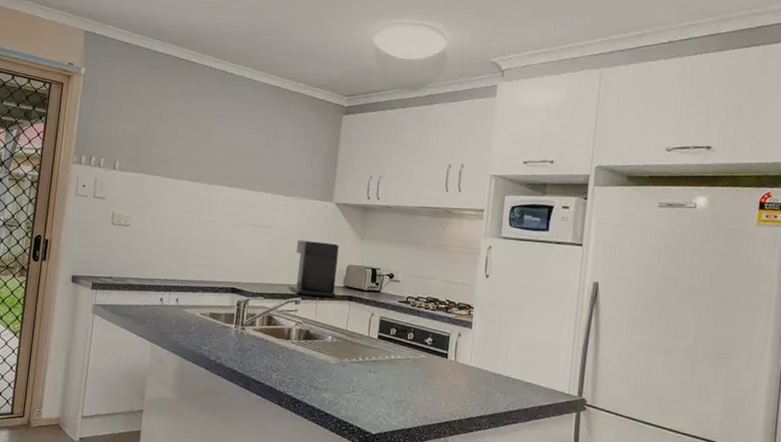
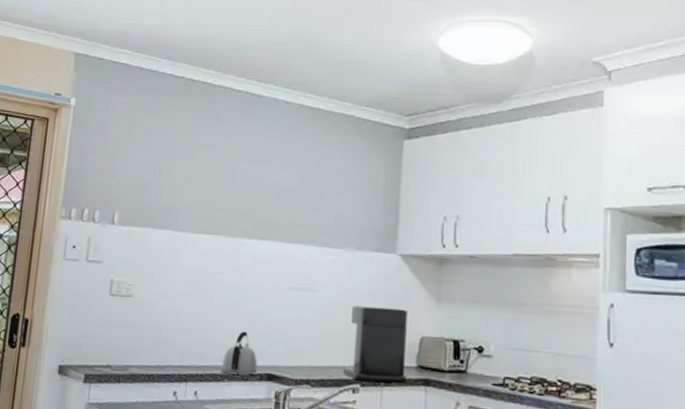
kettle: none [197,255,225,289] -> present [221,331,258,377]

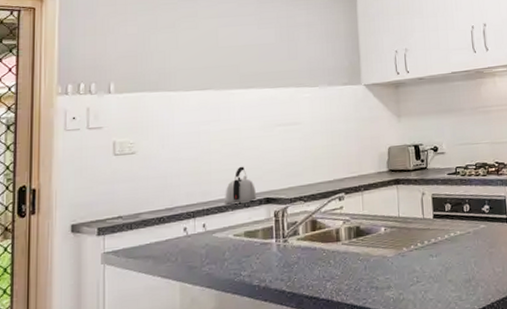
coffee maker: present [342,305,408,383] -> none [328,127,382,190]

